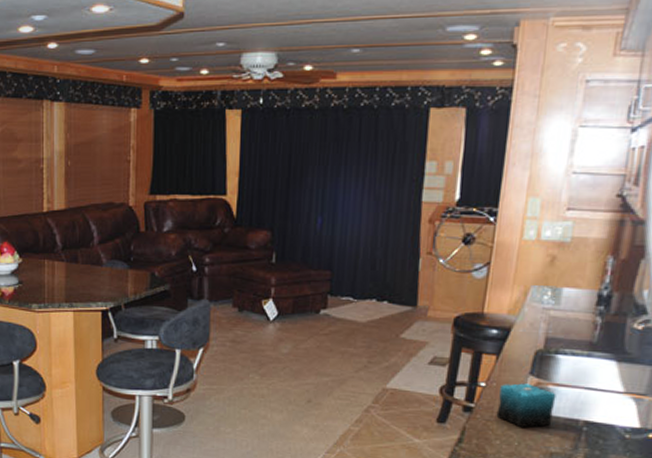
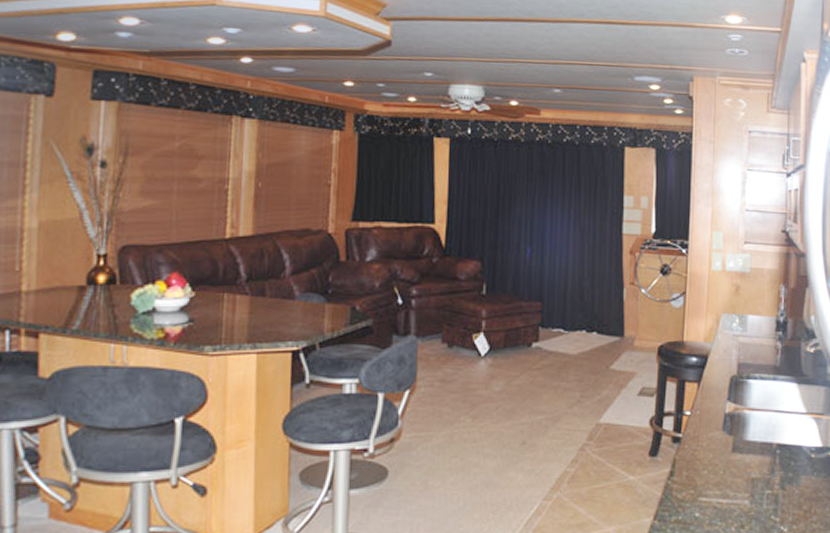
candle: present [496,383,556,427] -> none [702,410,752,454]

